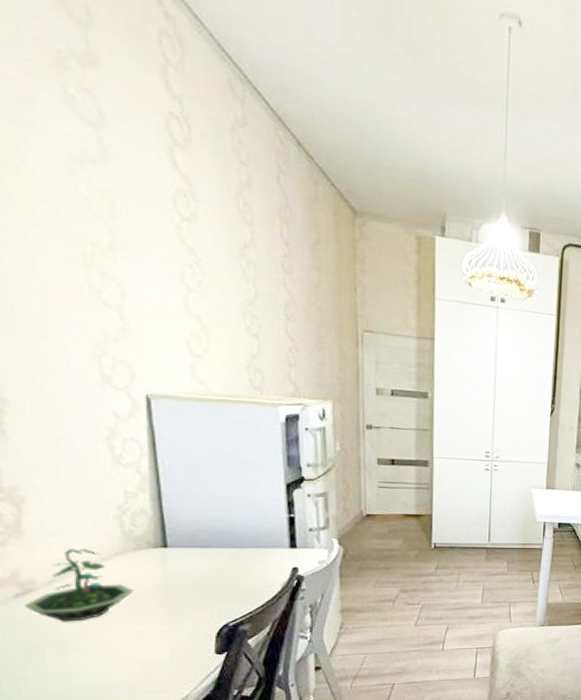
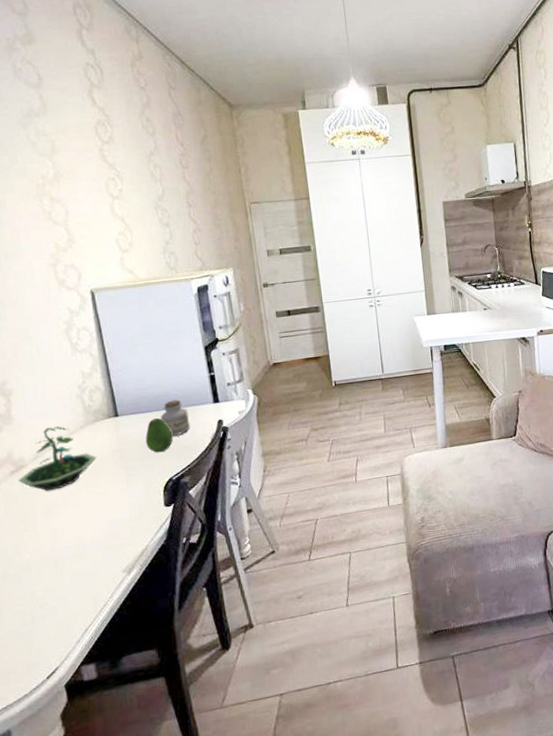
fruit: none [200,555,235,595] -> present [145,417,173,453]
jar: none [221,538,257,579] -> present [160,399,190,437]

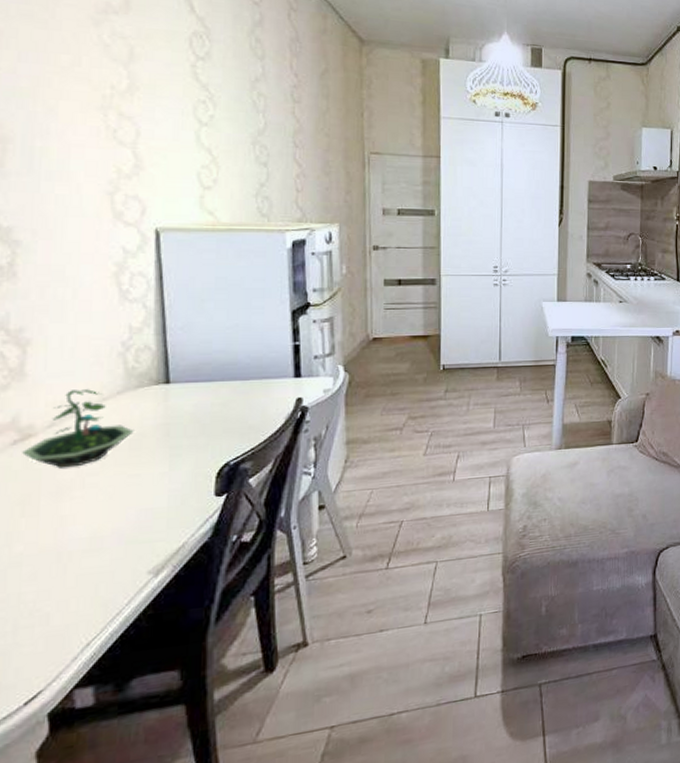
fruit: present [145,417,173,453] -> none [202,389,238,431]
jar: present [160,399,190,437] -> none [224,369,261,413]

